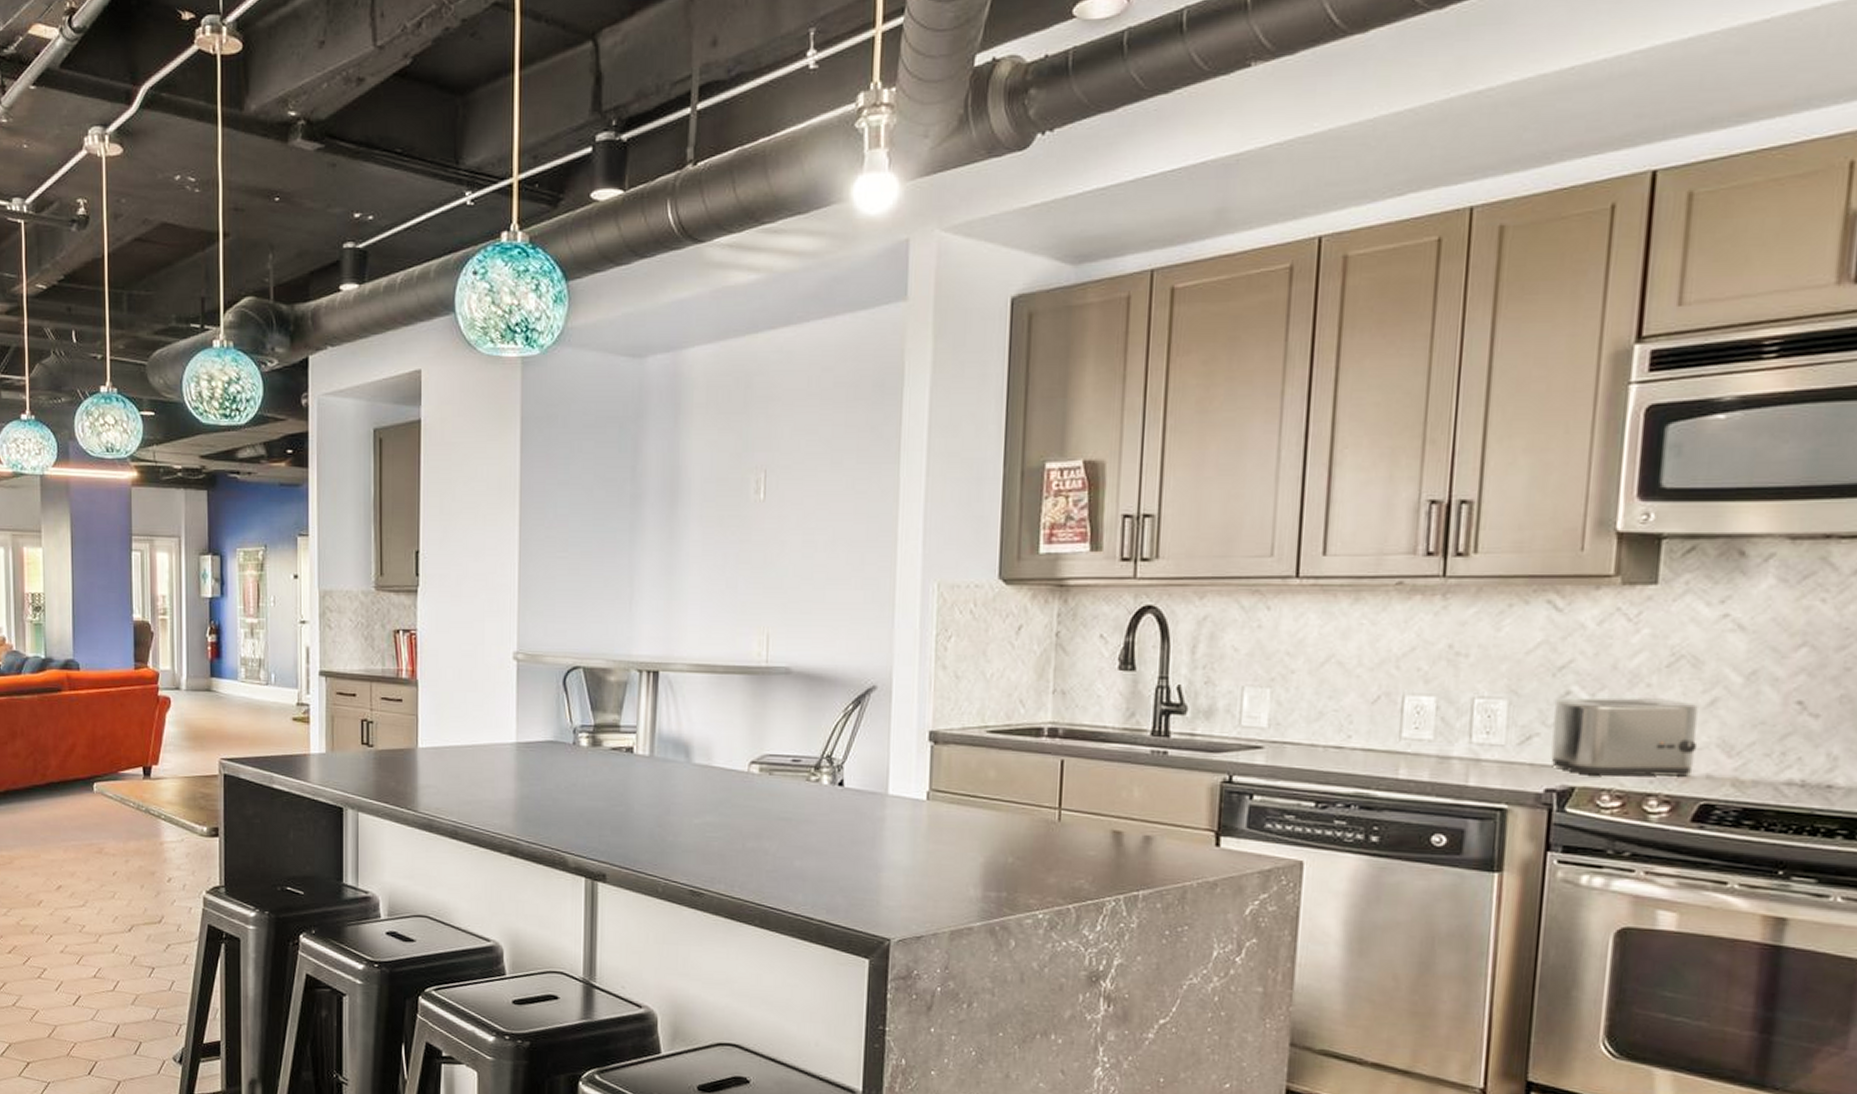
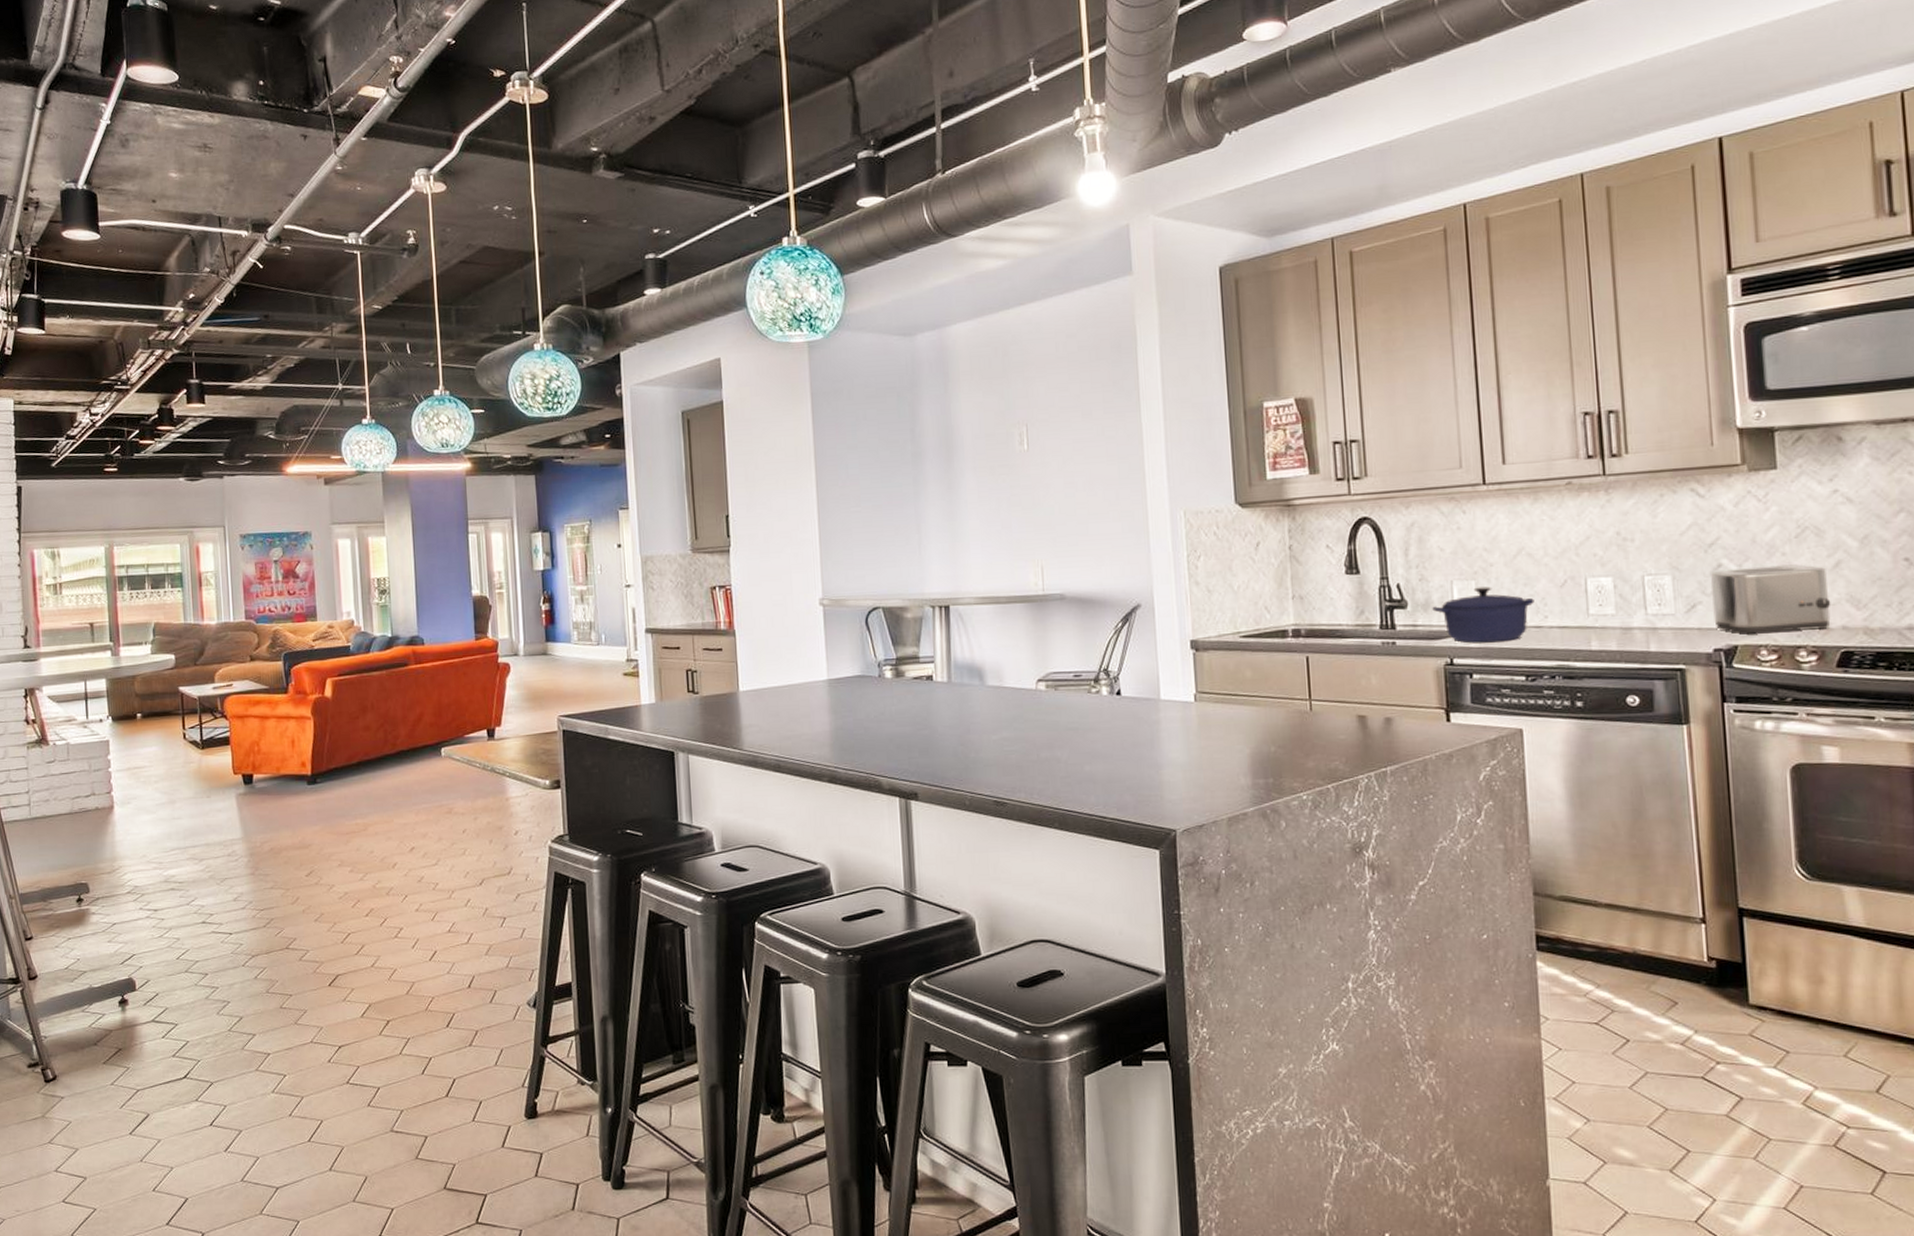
cooking pot: none [1216,696,1338,763] -> present [1432,586,1534,644]

